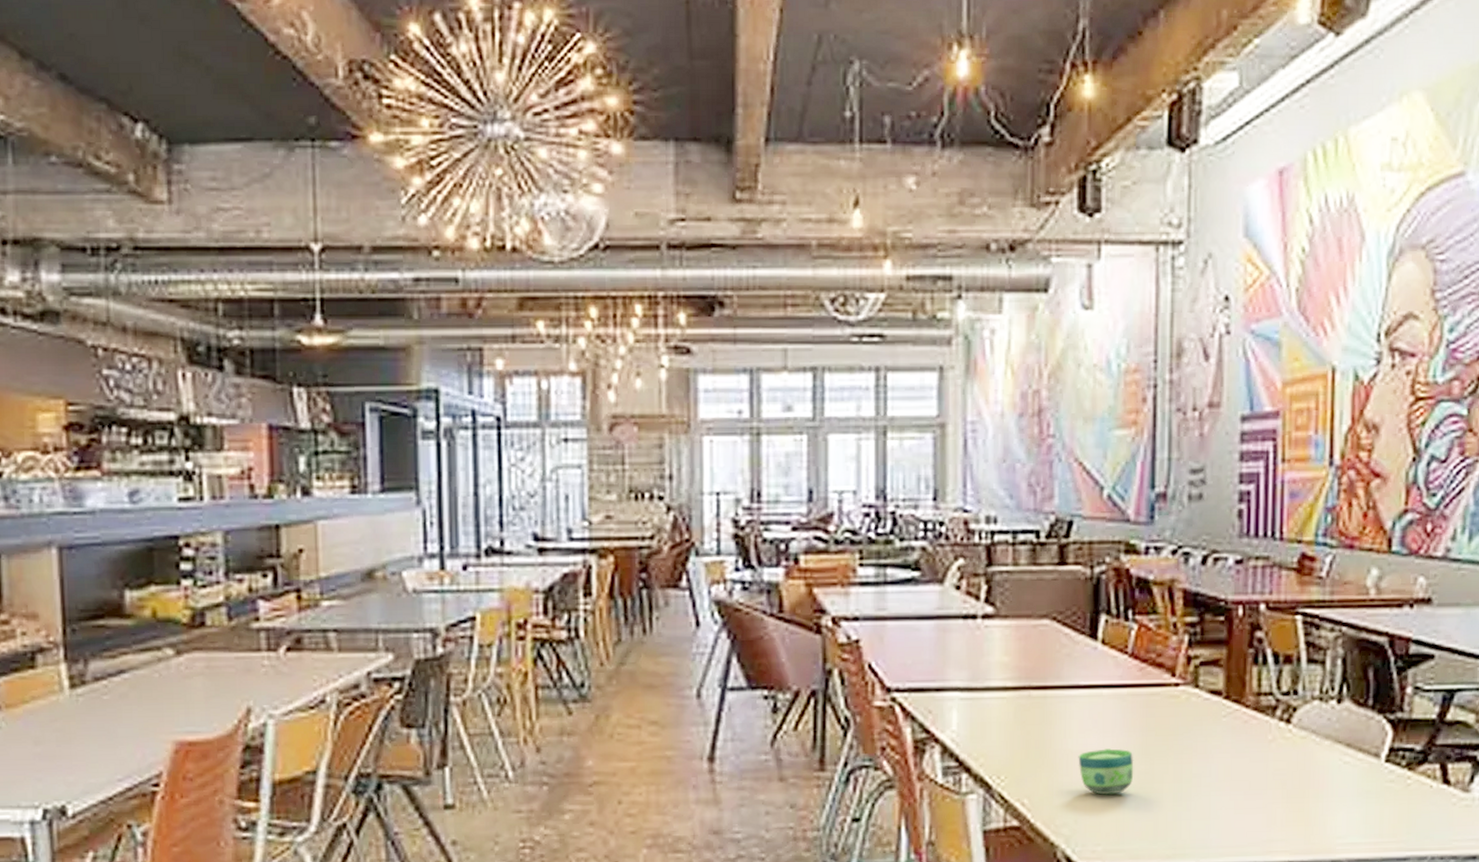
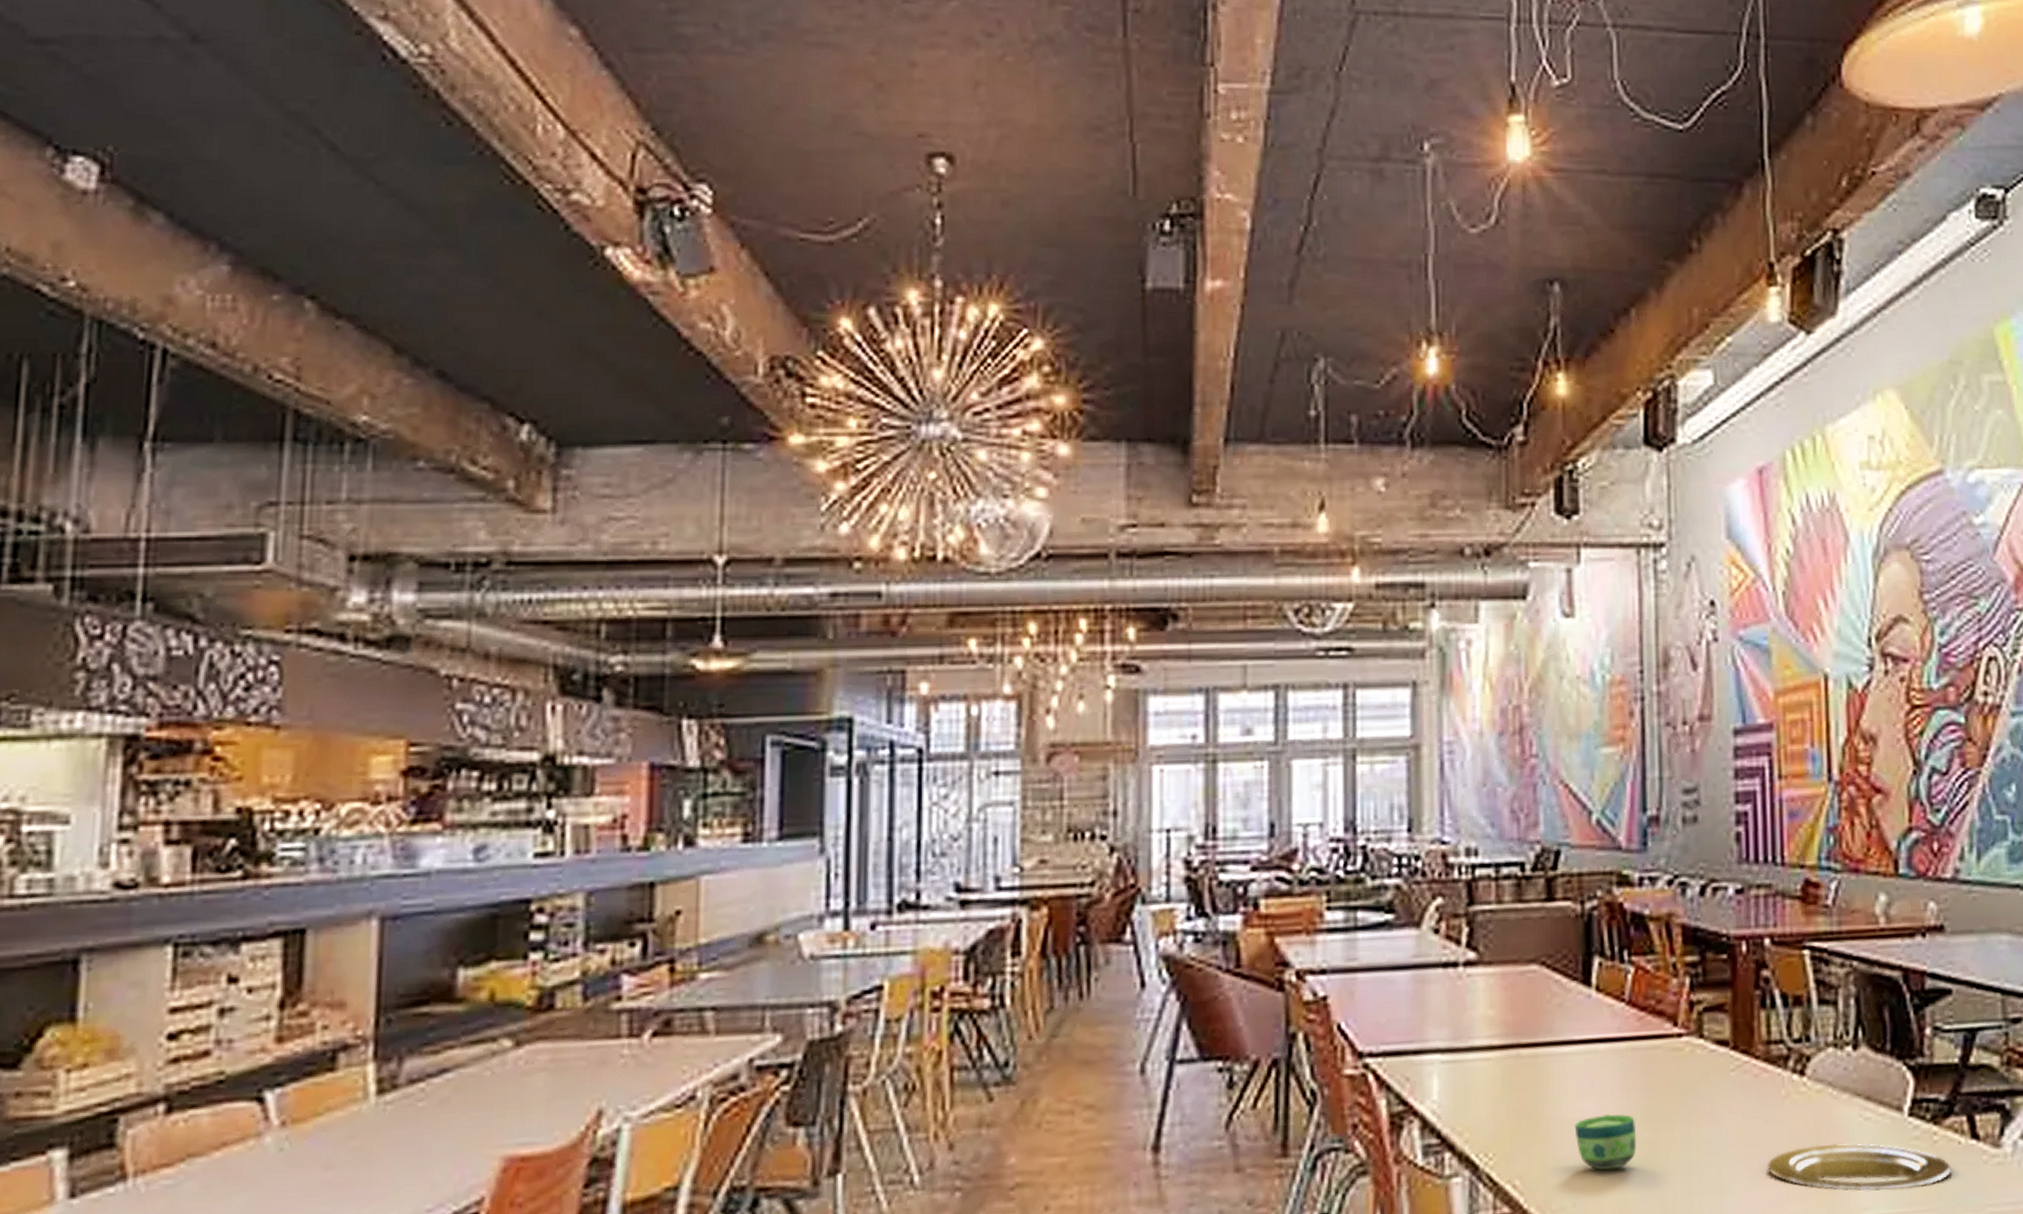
plate: none [1252,782,1423,823] -> present [1768,1143,1952,1191]

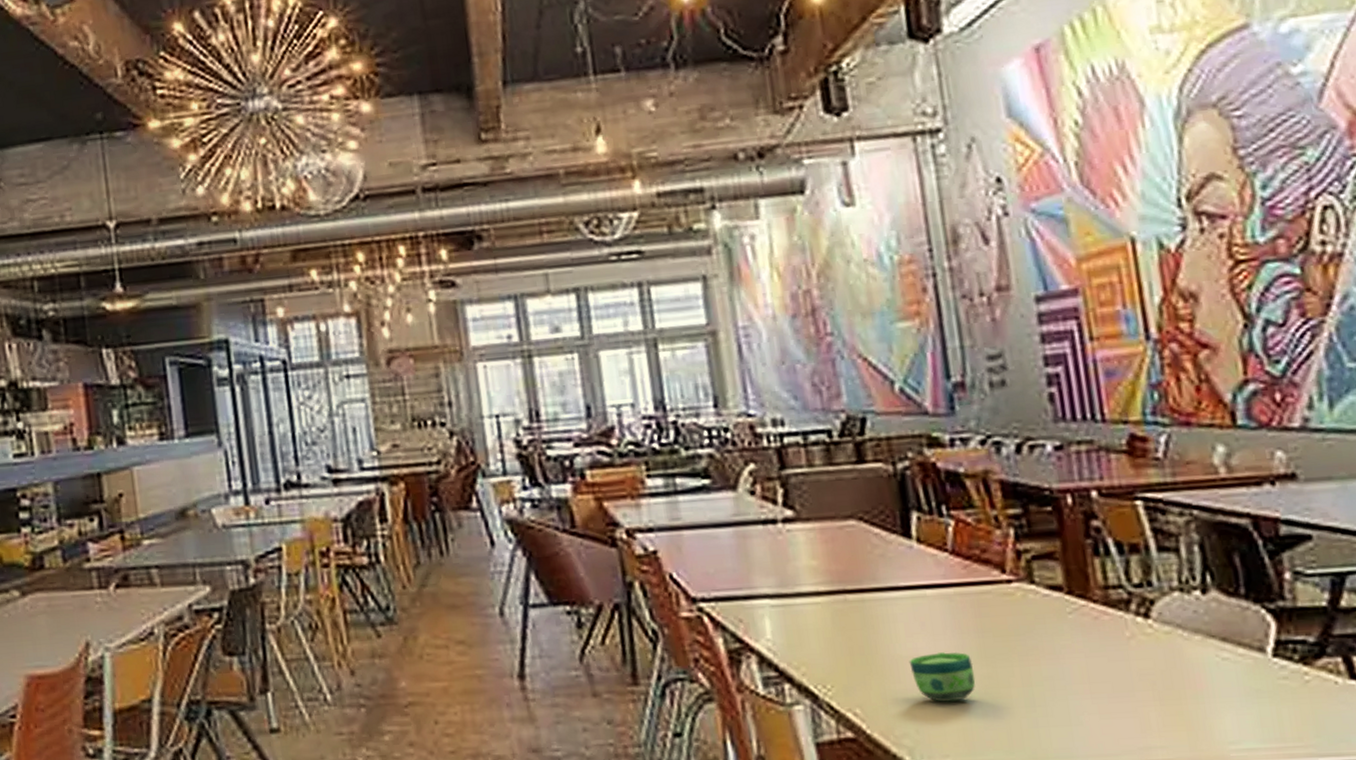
plate: present [1768,1143,1952,1191] -> none [1117,681,1330,727]

